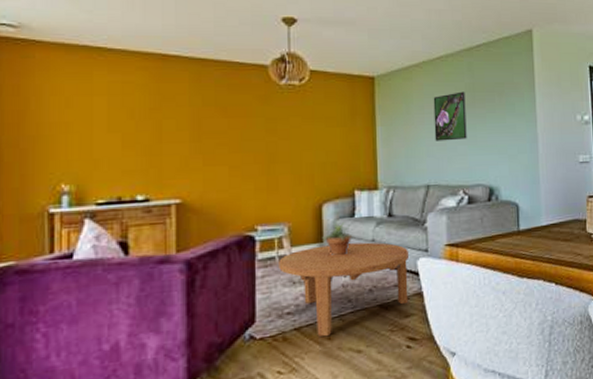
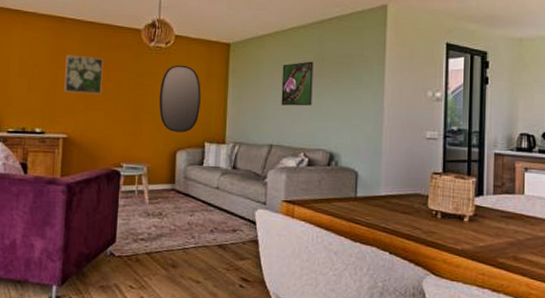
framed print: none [172,100,223,147] -> present [64,54,103,94]
coffee table: present [279,242,409,337] -> none [137,186,248,265]
home mirror: none [296,104,346,182] -> present [159,65,201,133]
potted plant: present [322,222,356,257] -> none [174,167,203,198]

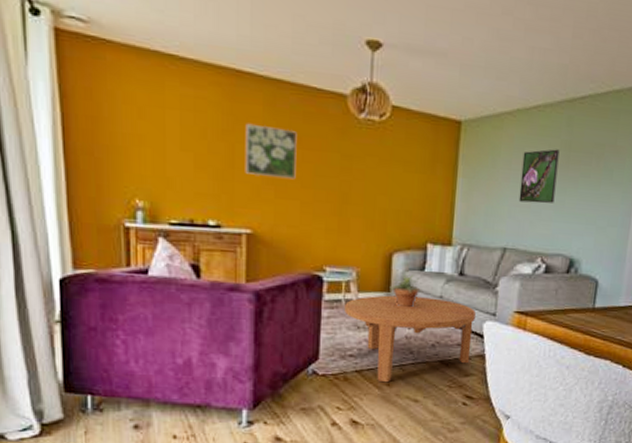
coffee table: none [137,186,248,265] -> present [344,295,476,383]
home mirror: present [159,65,201,133] -> none [370,145,424,231]
potted plant: none [174,167,203,198] -> present [389,273,424,308]

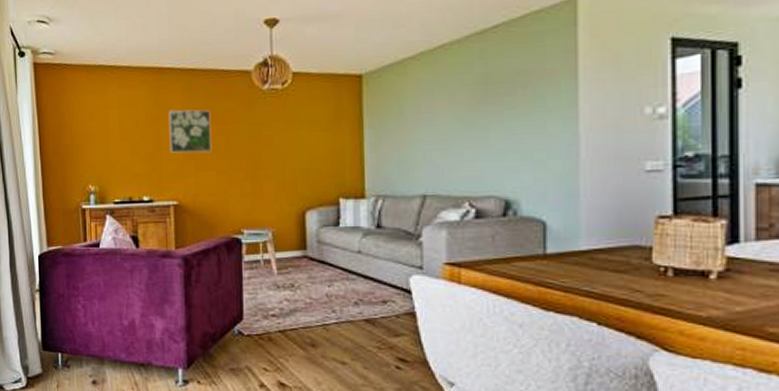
coffee table: present [344,295,476,383] -> none [264,253,399,343]
potted plant: present [389,273,424,308] -> none [305,230,340,265]
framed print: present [518,149,560,204] -> none [433,85,476,145]

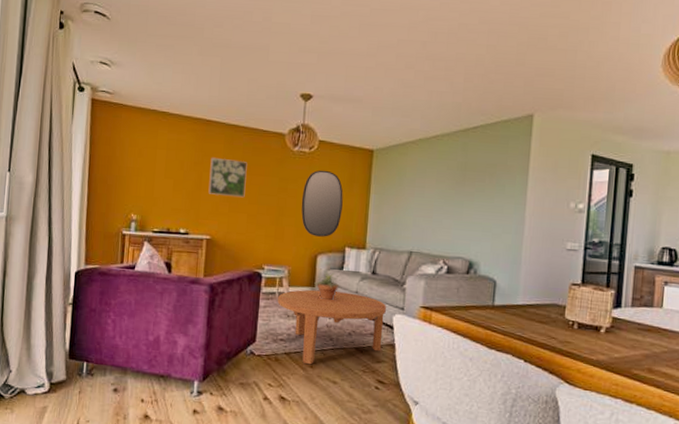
coffee table: none [264,253,399,343] -> present [278,289,386,365]
home mirror: none [279,107,330,189] -> present [301,170,343,237]
potted plant: none [305,230,340,265] -> present [314,271,342,301]

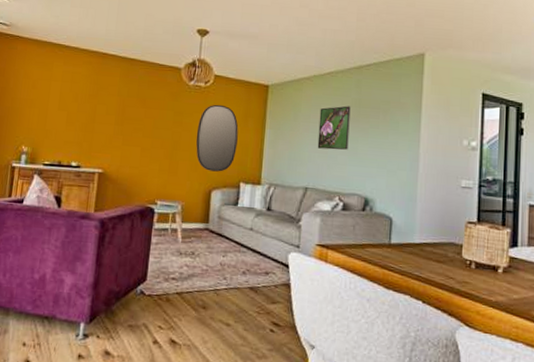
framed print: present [208,157,247,197] -> none [102,90,143,130]
coffee table: present [278,289,386,365] -> none [170,226,281,306]
potted plant: present [314,271,342,301] -> none [208,207,236,238]
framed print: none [422,169,457,214] -> present [317,105,351,150]

